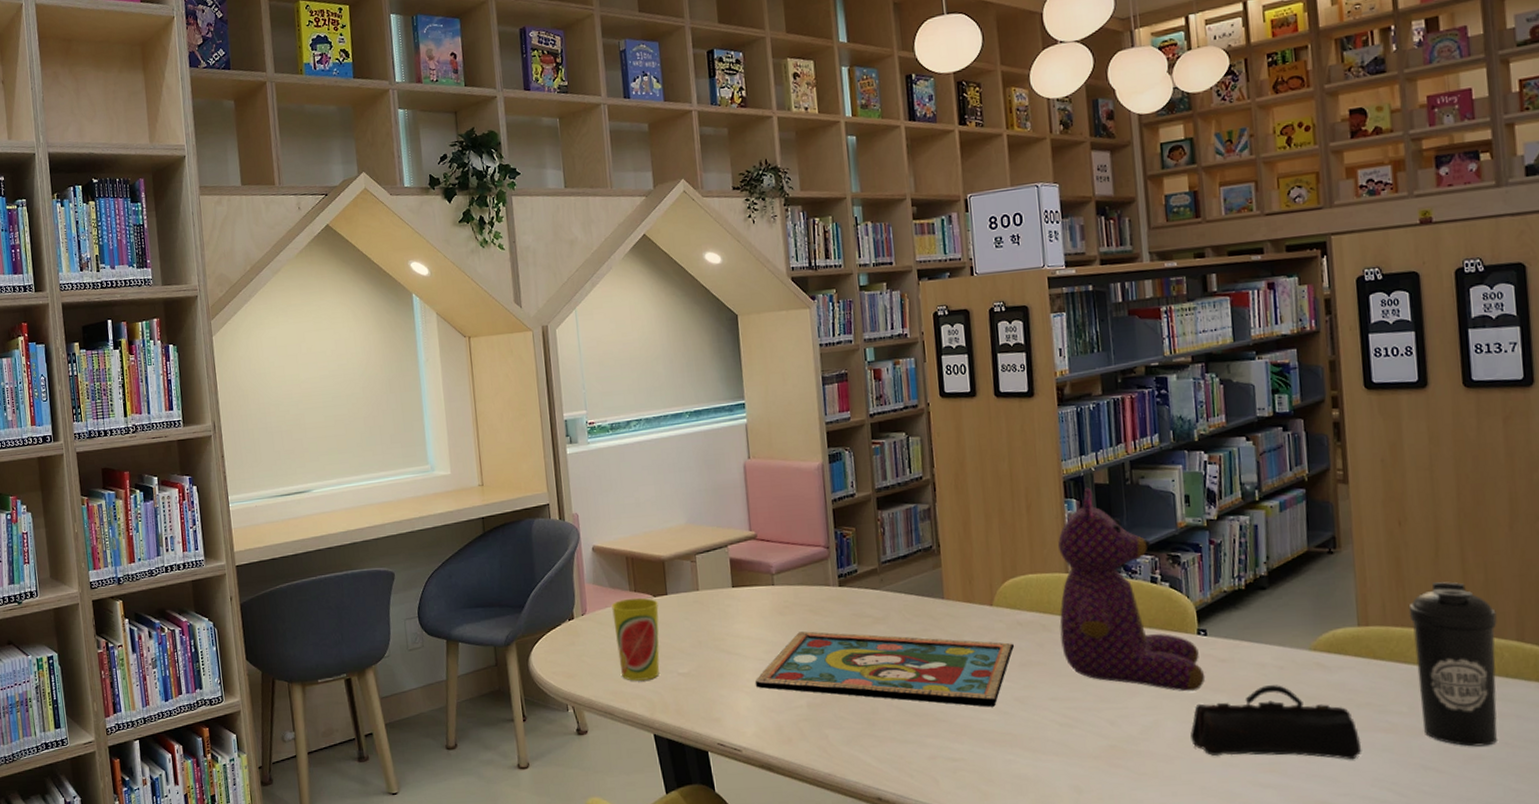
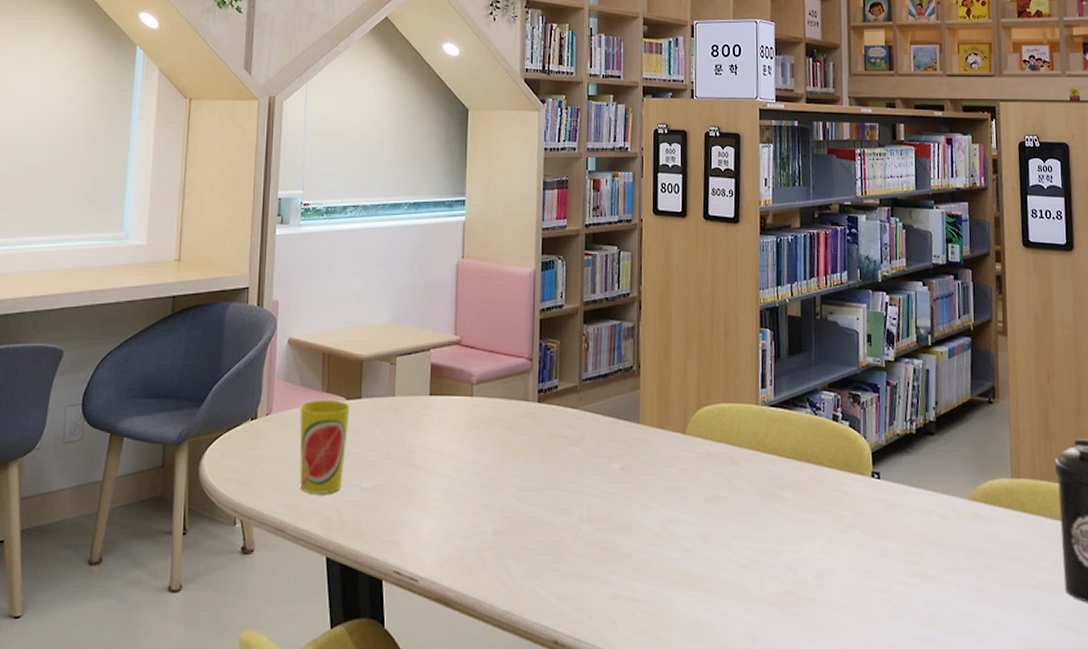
framed painting: present [755,631,1015,707] -> none [441,449,703,544]
teddy bear: present [1058,487,1205,692] -> none [747,319,877,537]
pencil case: present [1190,685,1362,760] -> none [860,534,1012,617]

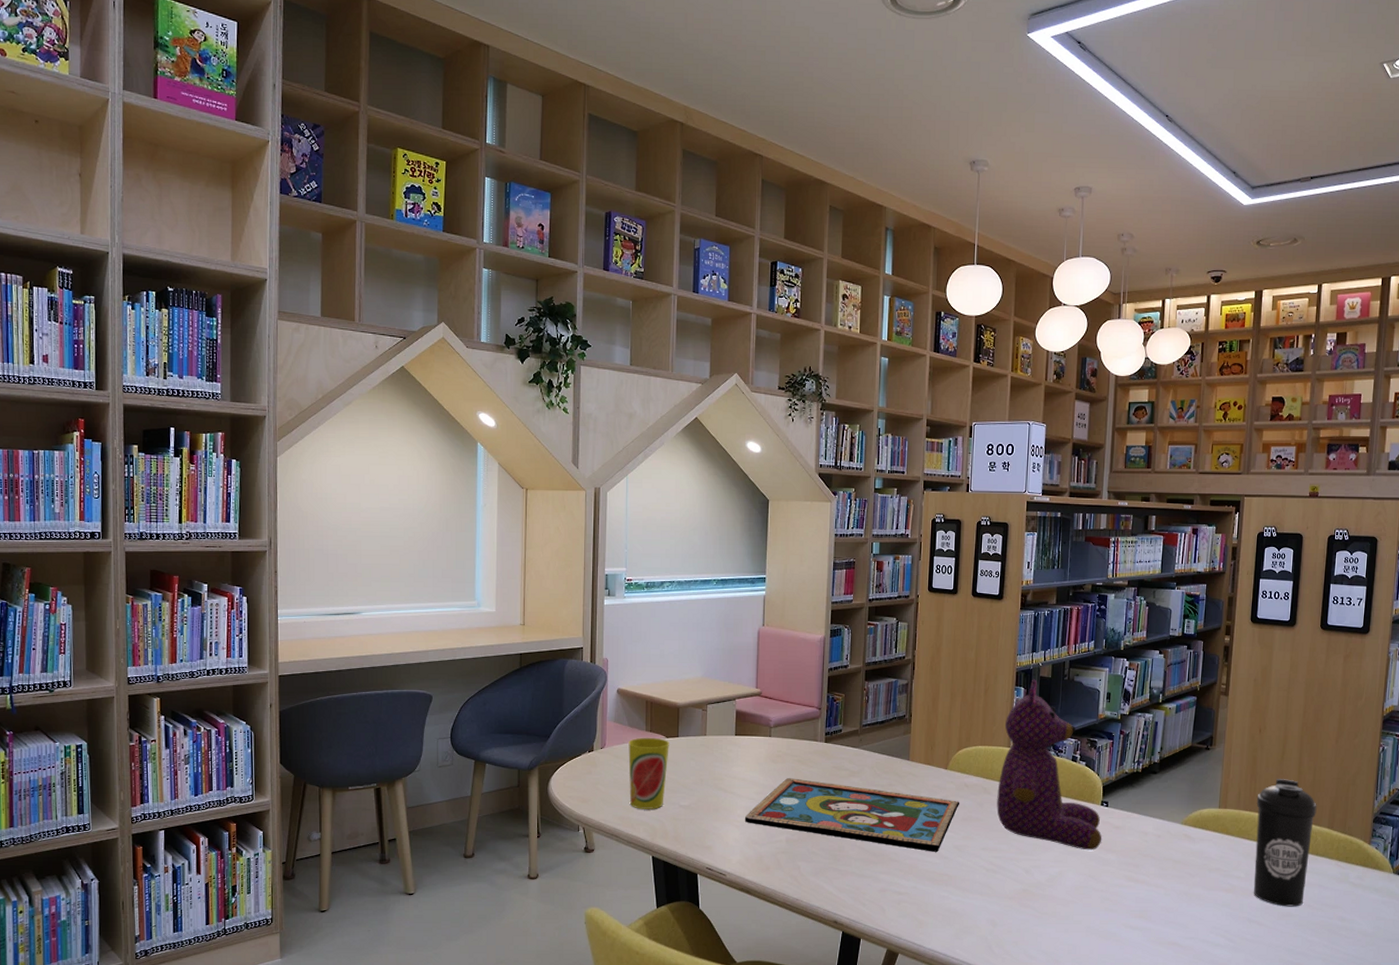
framed painting: none [441,449,703,544] -> present [744,778,960,852]
teddy bear: none [747,319,877,537] -> present [997,679,1102,850]

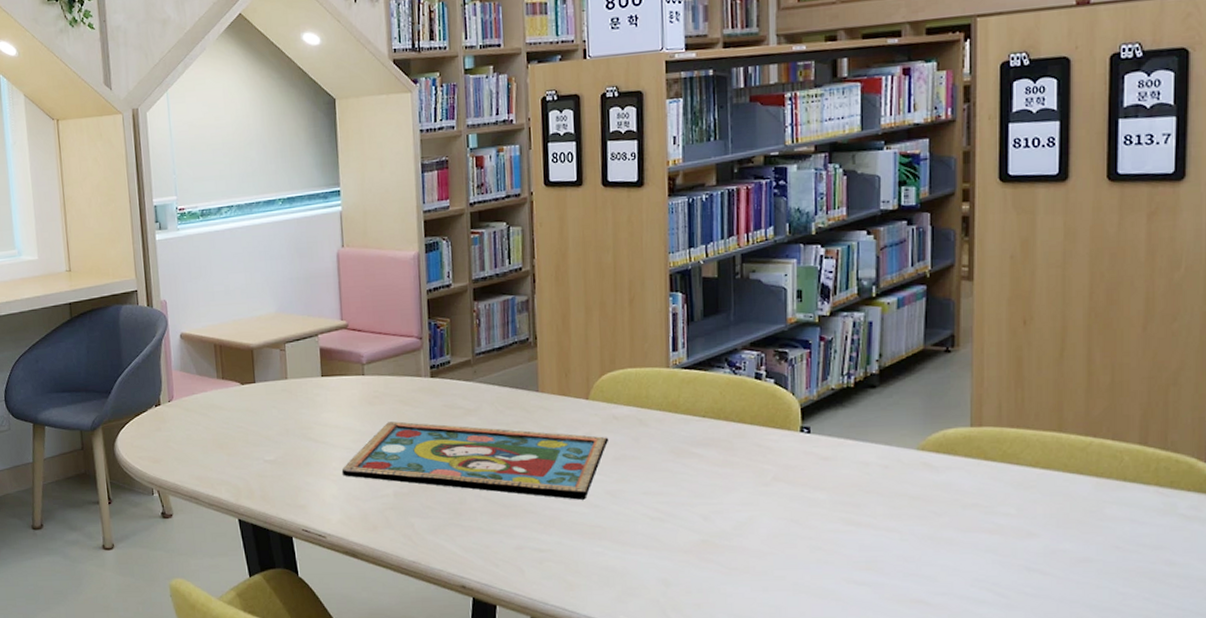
cup: present [628,737,669,809] -> none [199,385,246,467]
teddy bear: present [997,679,1102,850] -> none [657,281,806,489]
water bottle: present [1253,779,1317,907] -> none [1026,383,1120,550]

